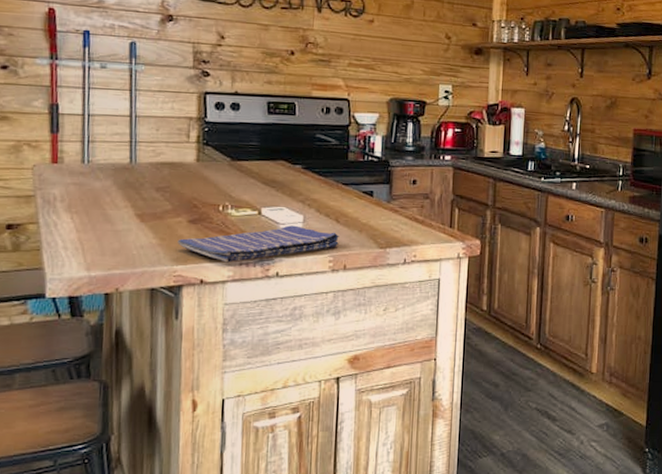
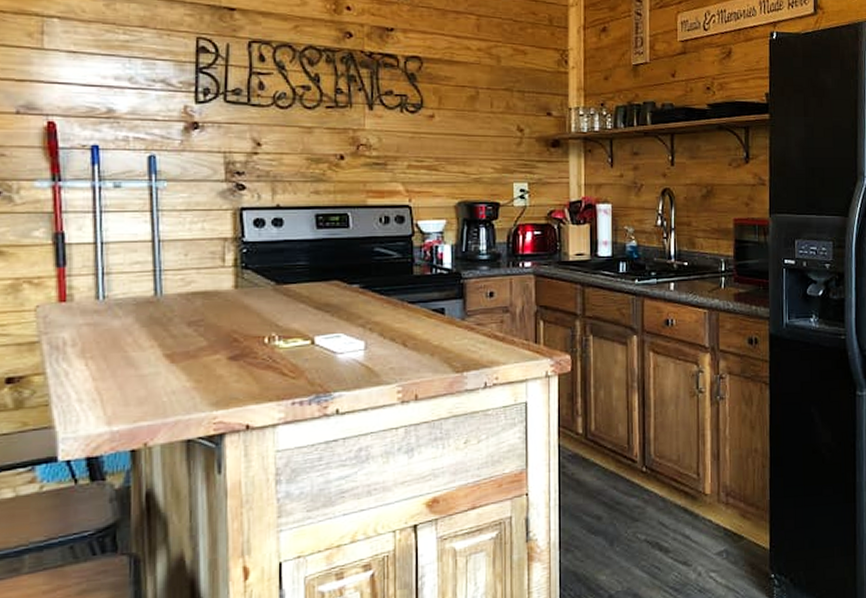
dish towel: present [177,225,339,263] -> none [216,354,408,403]

